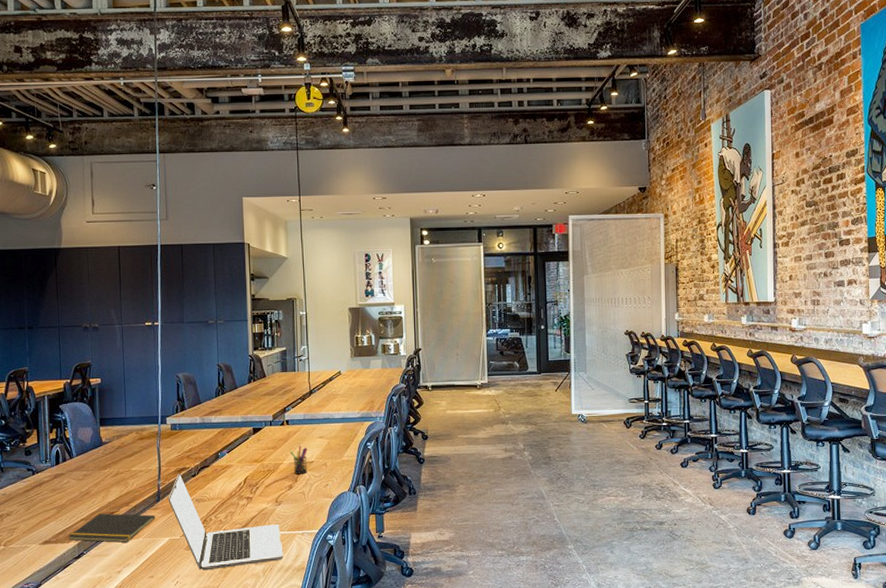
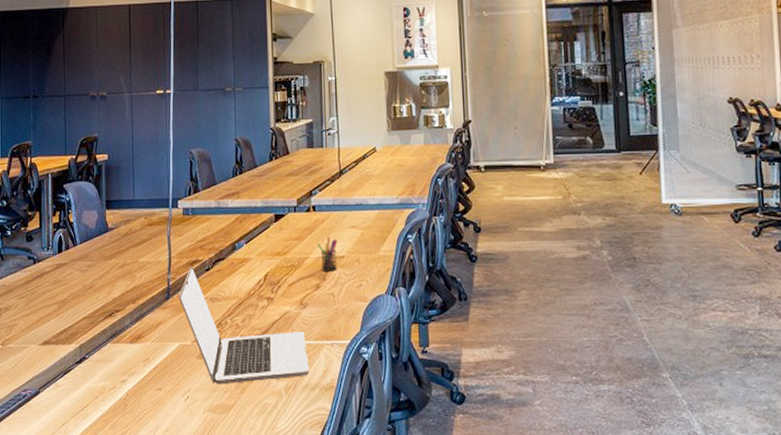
notepad: present [67,513,155,543] -> none [69,311,164,347]

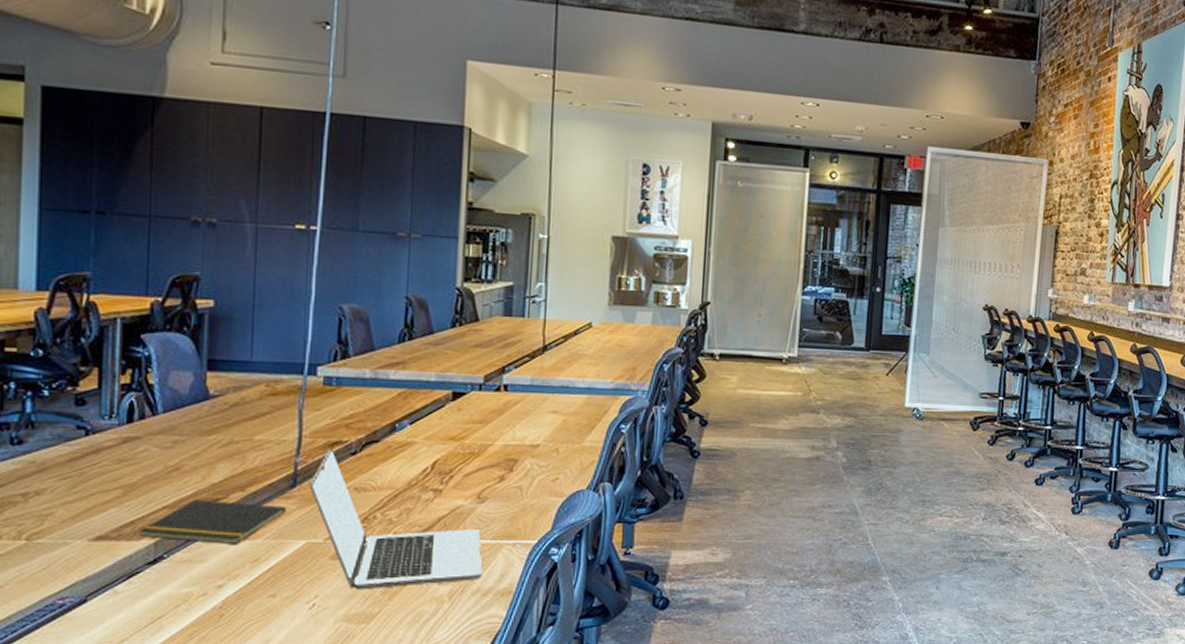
notepad: none [69,311,164,347] -> present [138,500,287,544]
pen holder: present [317,237,338,271] -> none [506,421,533,462]

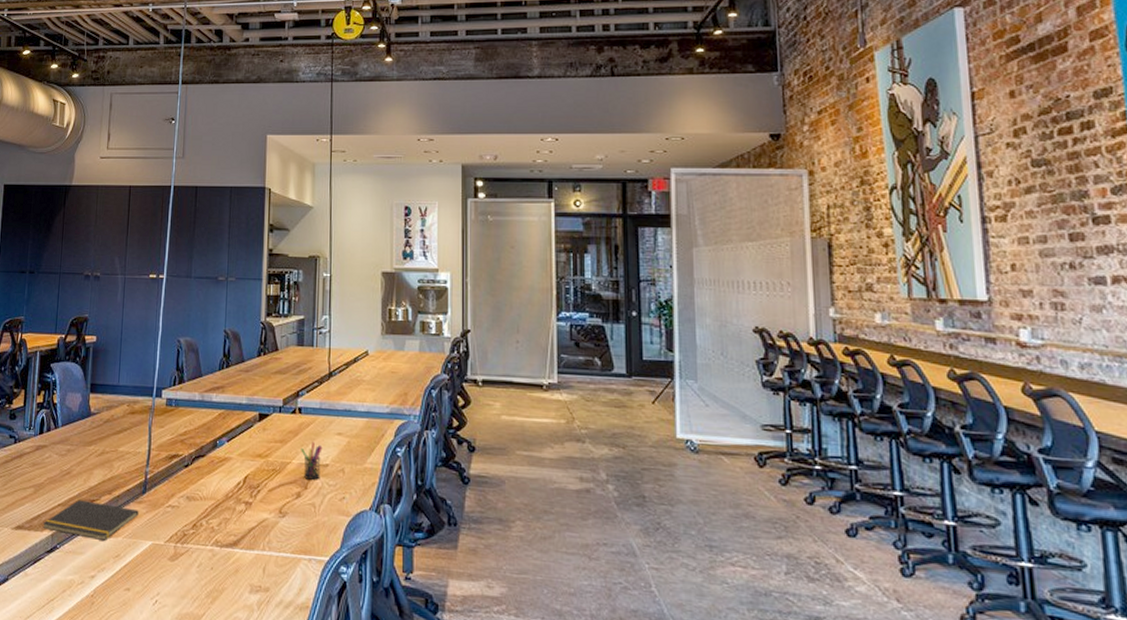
laptop: present [309,449,483,590] -> none [155,461,285,592]
pen holder: none [506,421,533,462] -> present [301,442,323,480]

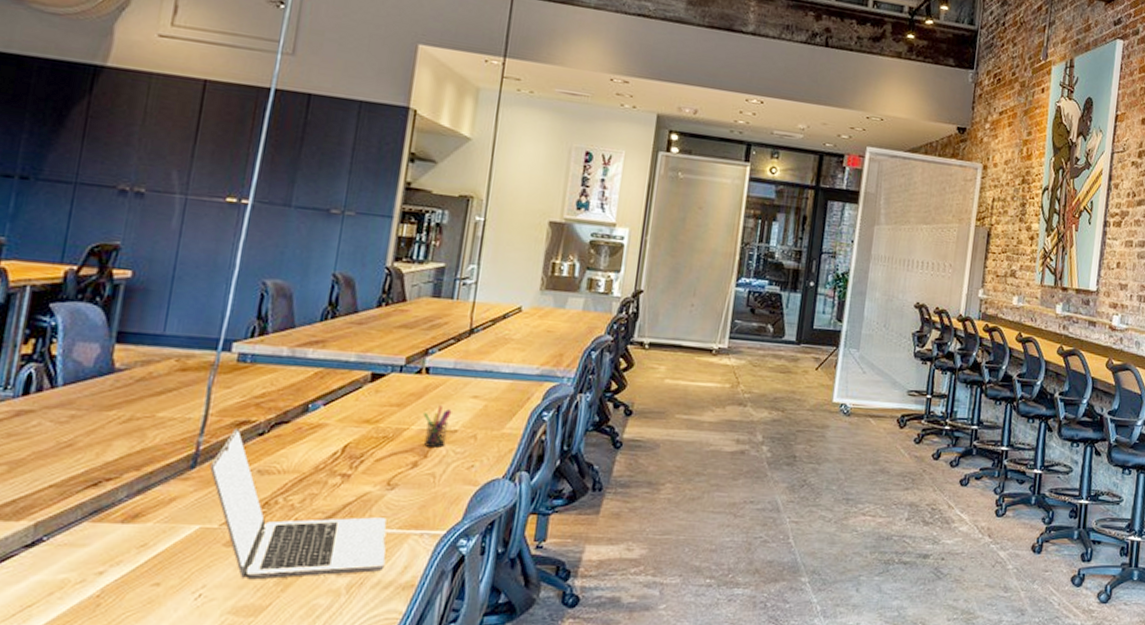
notepad: present [42,500,139,541] -> none [18,479,183,528]
laptop: none [155,461,285,592] -> present [210,429,387,580]

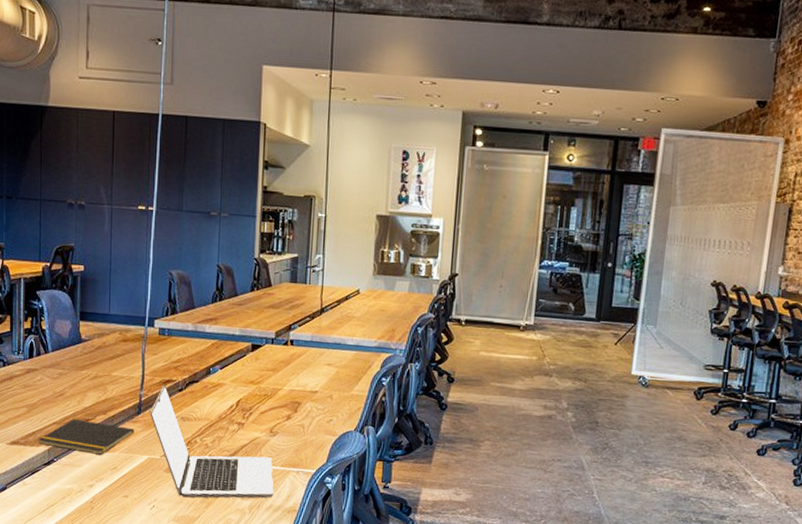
notepad: none [18,479,183,528] -> present [37,419,134,455]
pen holder: present [423,406,452,448] -> none [292,371,313,405]

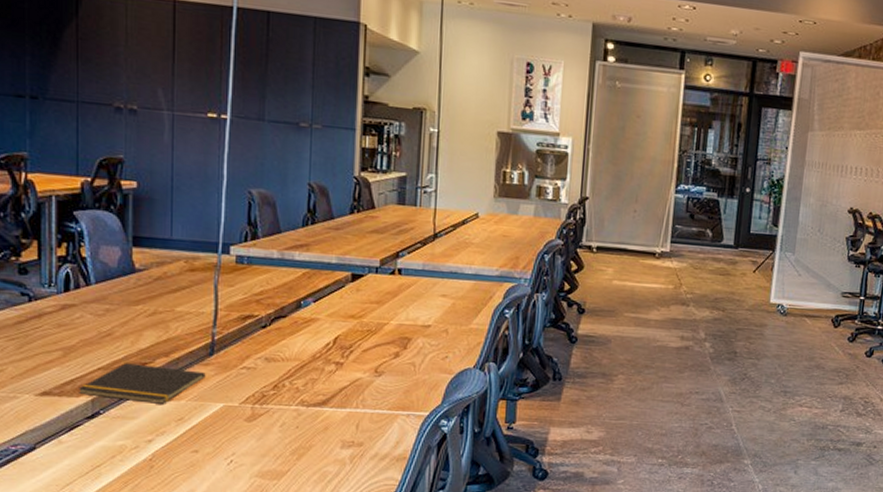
laptop: present [150,386,274,499] -> none [225,322,380,450]

